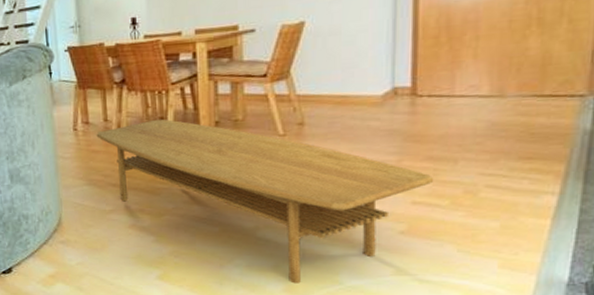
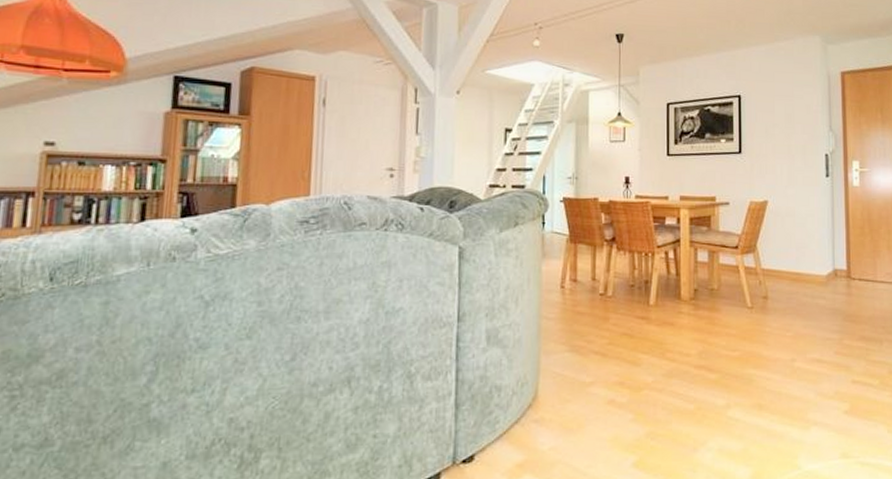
coffee table: present [96,119,433,284] -> none [583,282,866,469]

